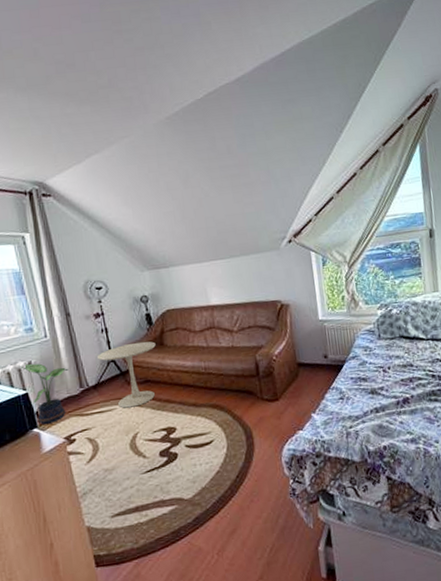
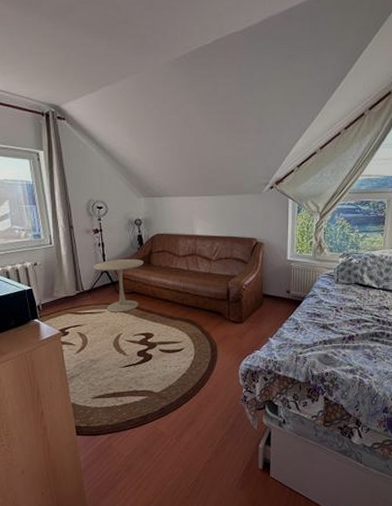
potted plant: present [20,363,69,424] -> none [27,265,68,316]

